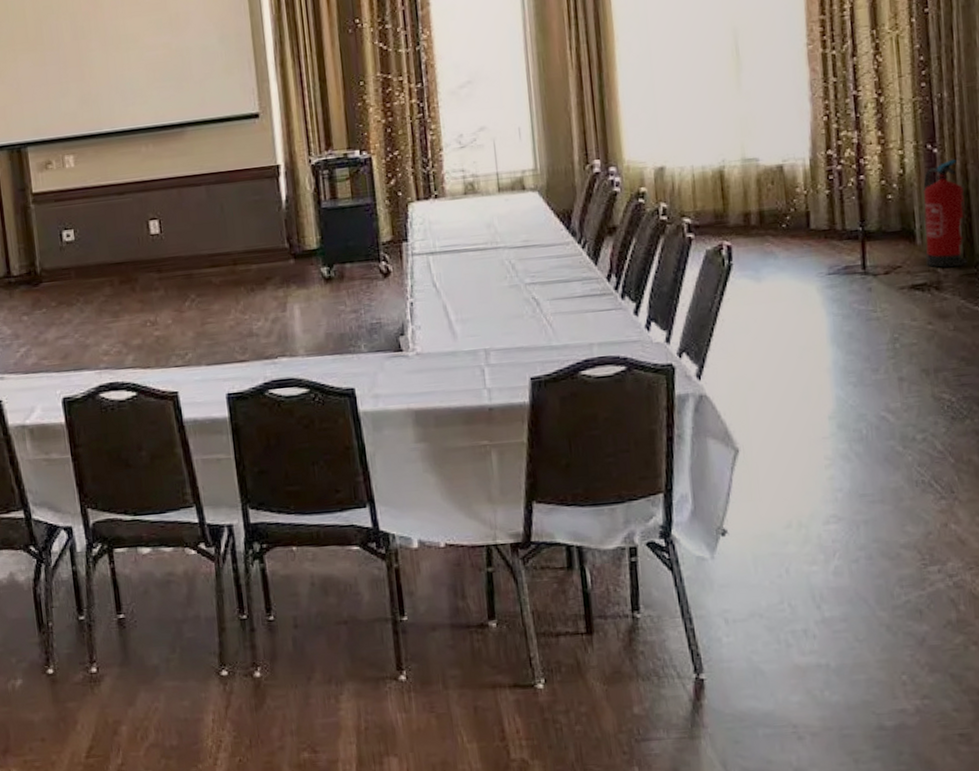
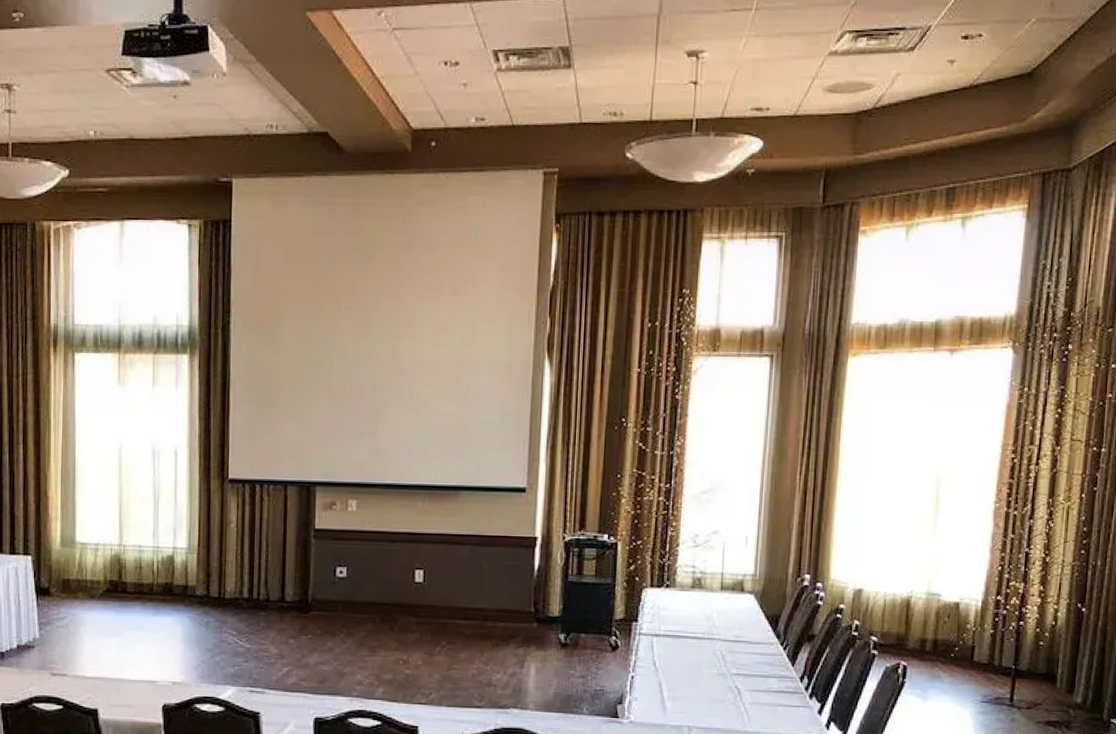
fire extinguisher: present [923,158,968,268] -> none [1062,619,1101,710]

